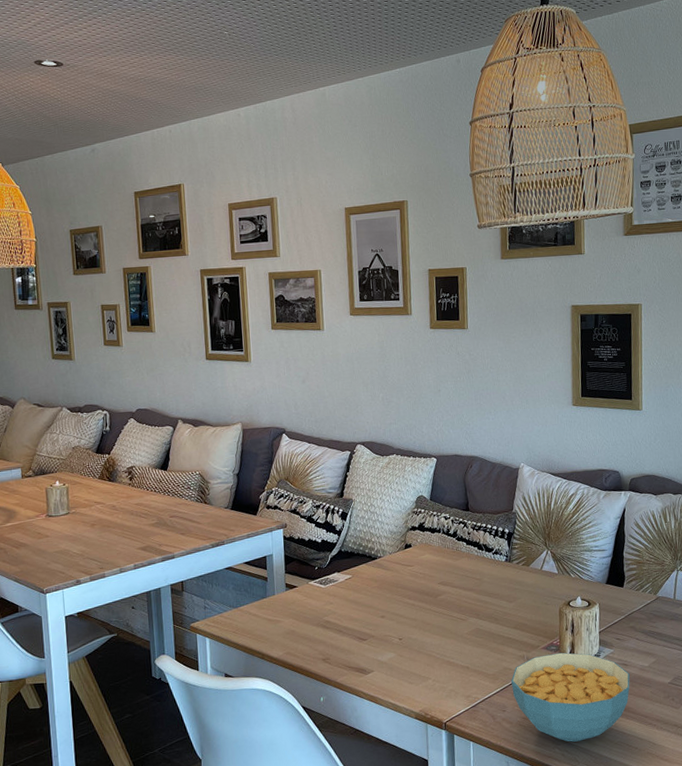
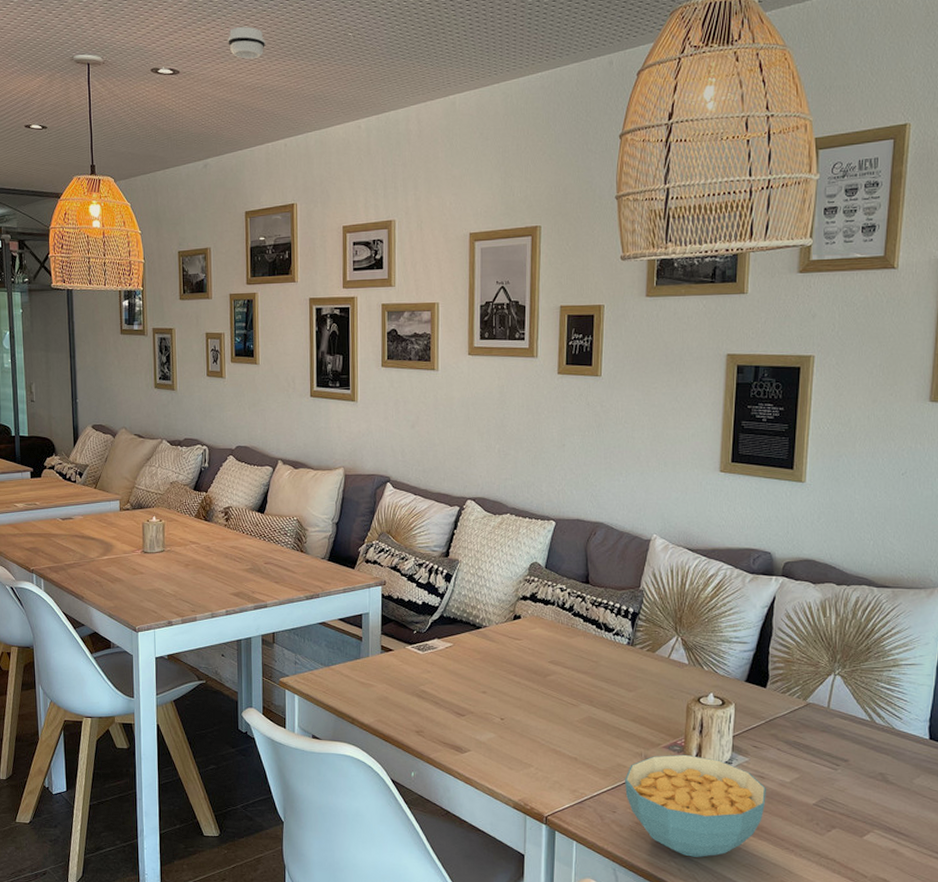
smoke detector: none [109,23,147,53] -> present [228,26,266,59]

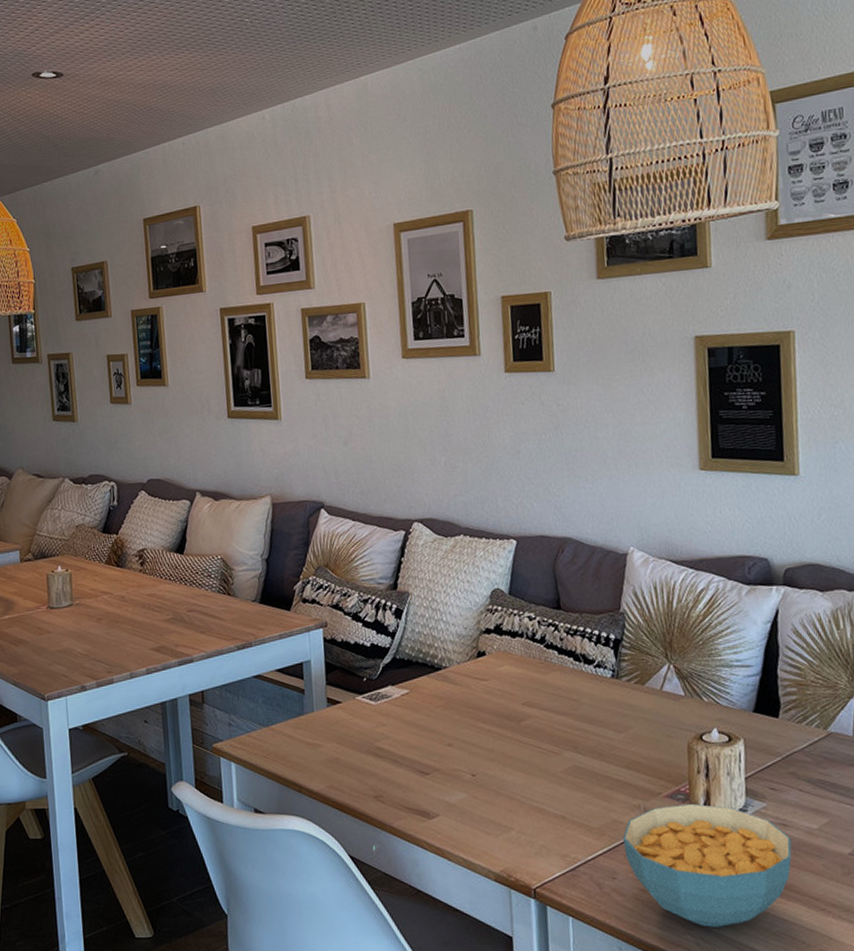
smoke detector: present [228,26,266,59] -> none [114,20,156,56]

